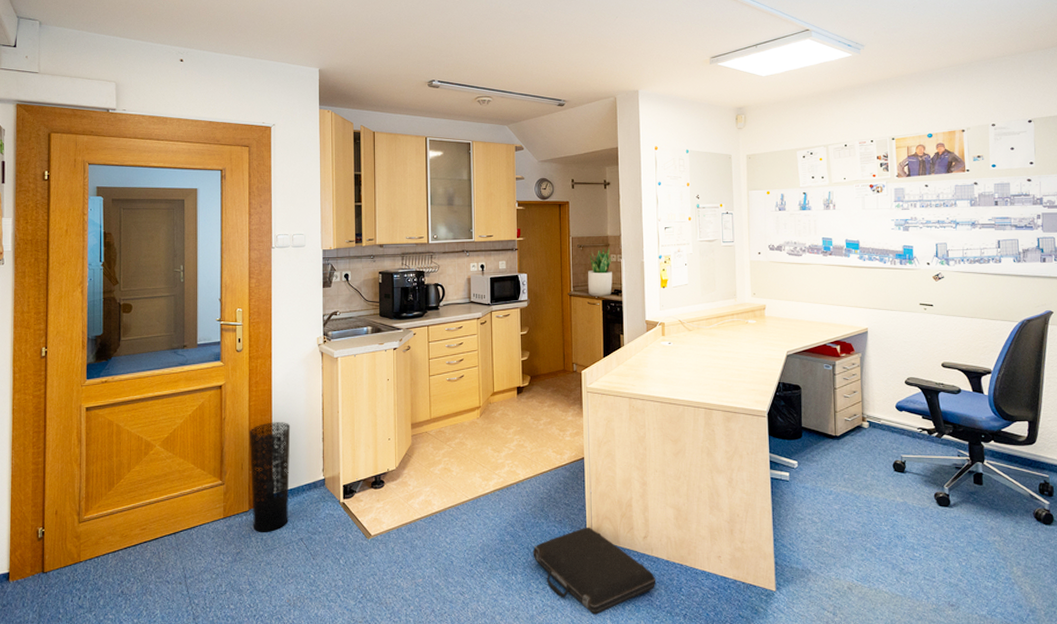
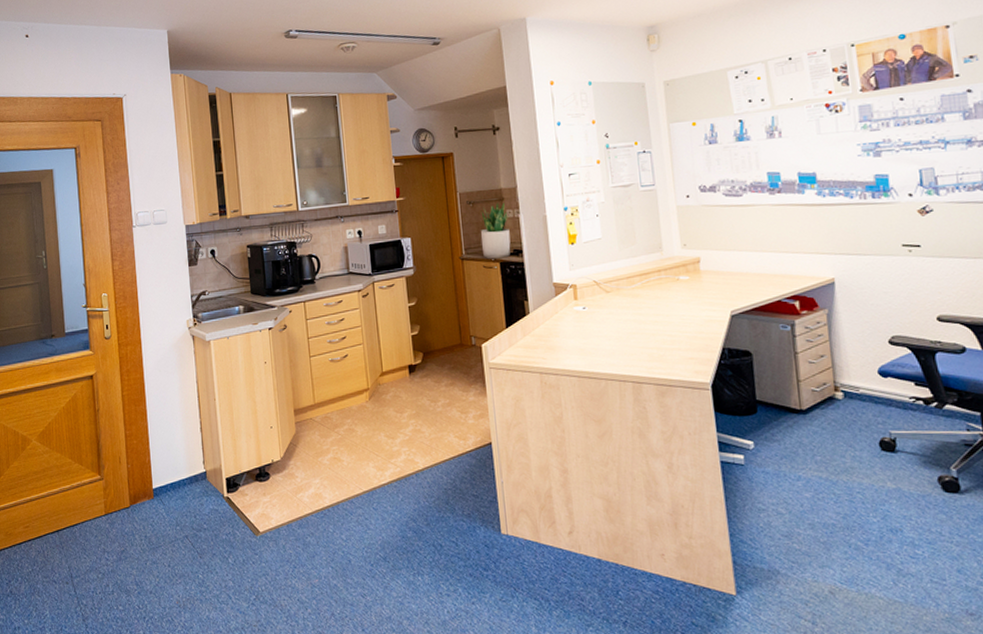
umbrella stand: present [249,422,291,532] -> none [124,412,172,529]
briefcase: present [532,526,657,615] -> none [439,521,588,621]

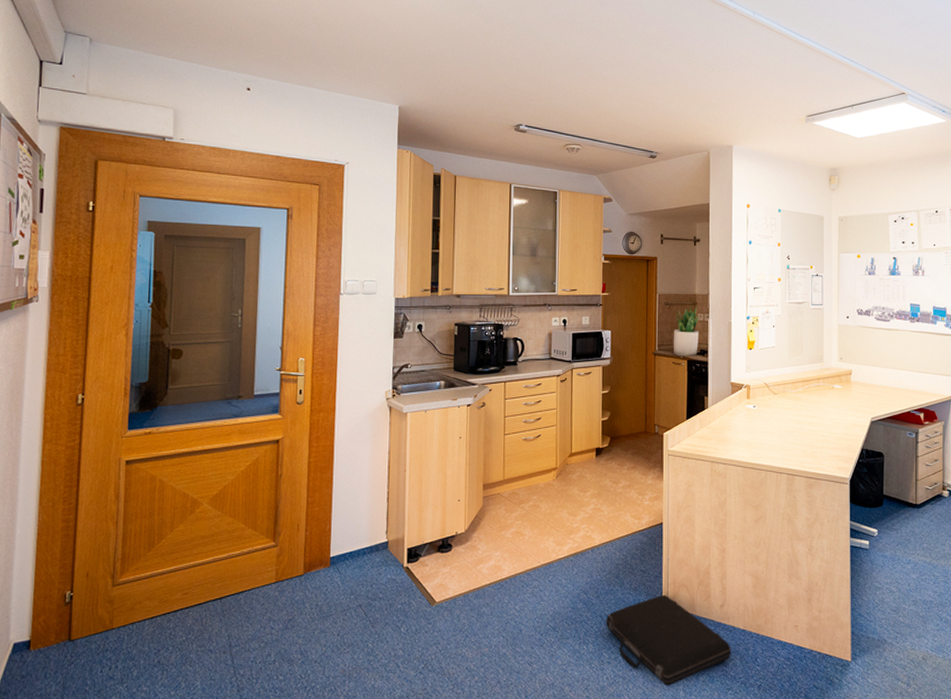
briefcase: none [439,521,588,621] -> present [605,594,732,686]

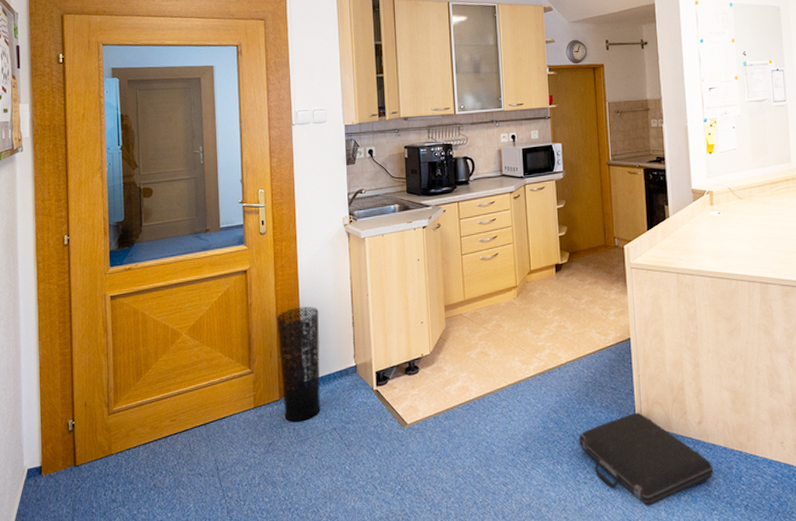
umbrella stand: none [307,480,353,598] -> present [276,307,321,422]
planter: present [673,306,699,357] -> none [626,112,654,166]

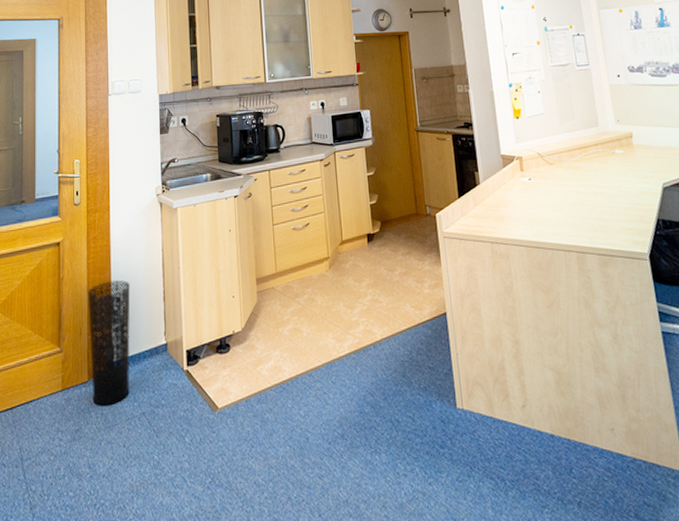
briefcase: present [578,412,714,506] -> none [396,394,542,503]

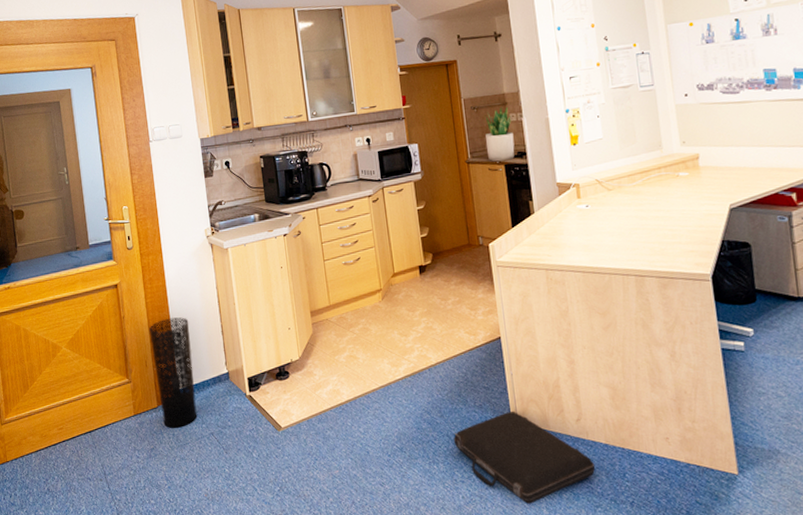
briefcase: none [396,394,542,503] -> present [453,411,596,504]
planter: none [434,78,462,132] -> present [485,107,515,162]

